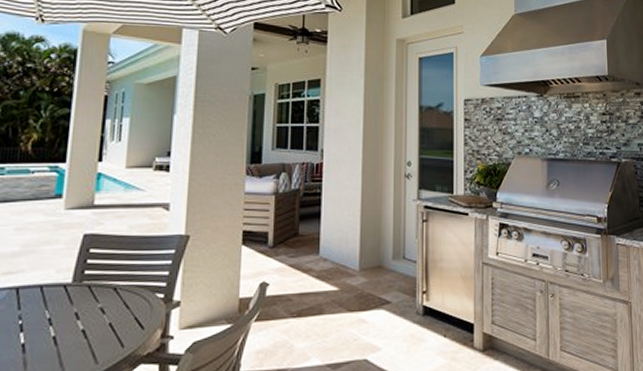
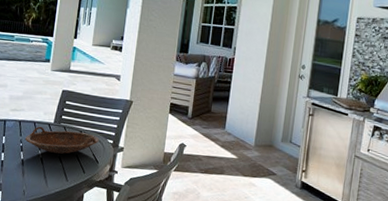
bowl: none [26,289,143,326] -> present [24,126,99,154]

